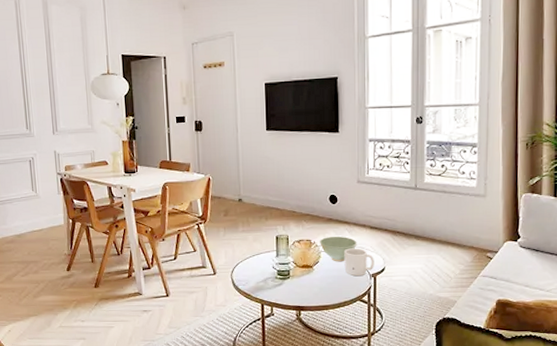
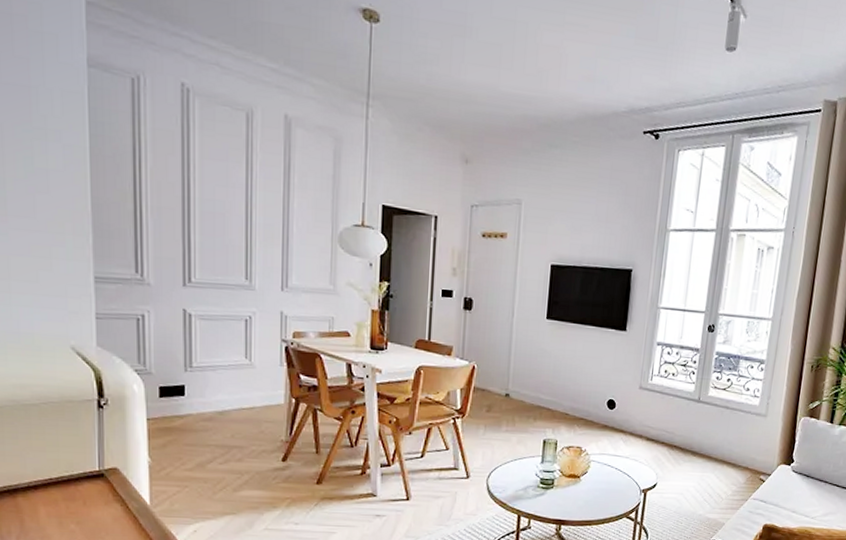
bowl: present [320,237,357,262] -> none [591,445,631,474]
mug: present [344,248,374,277] -> none [614,459,647,491]

